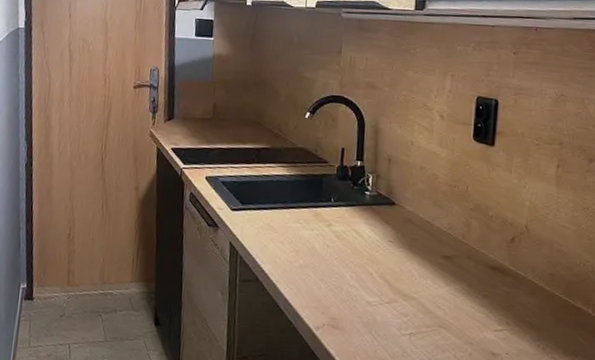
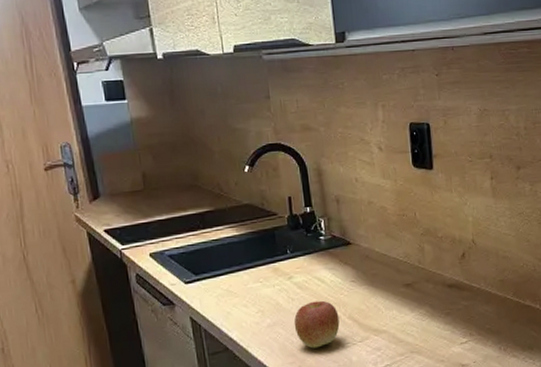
apple: none [324,252,371,299] -> present [293,300,340,349]

